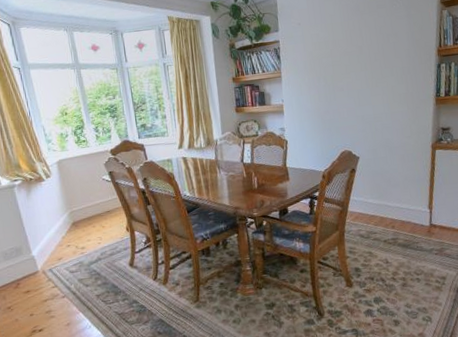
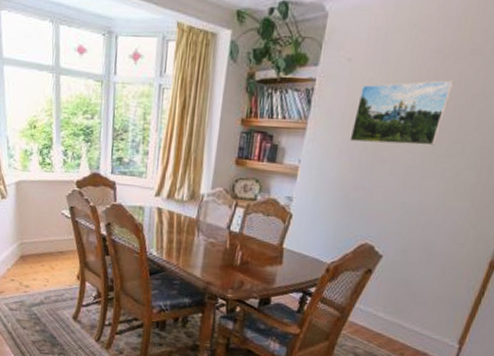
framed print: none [312,27,373,80] -> present [349,80,455,146]

